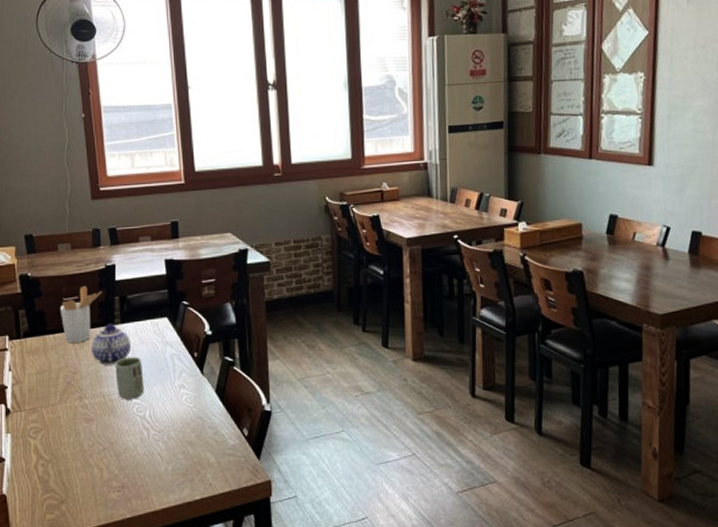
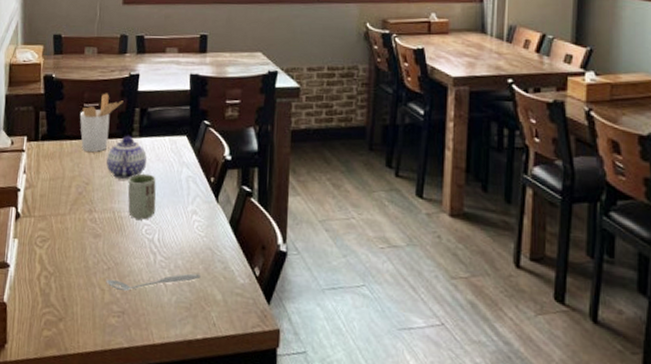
spoon: none [103,442,193,467] -> present [106,273,201,291]

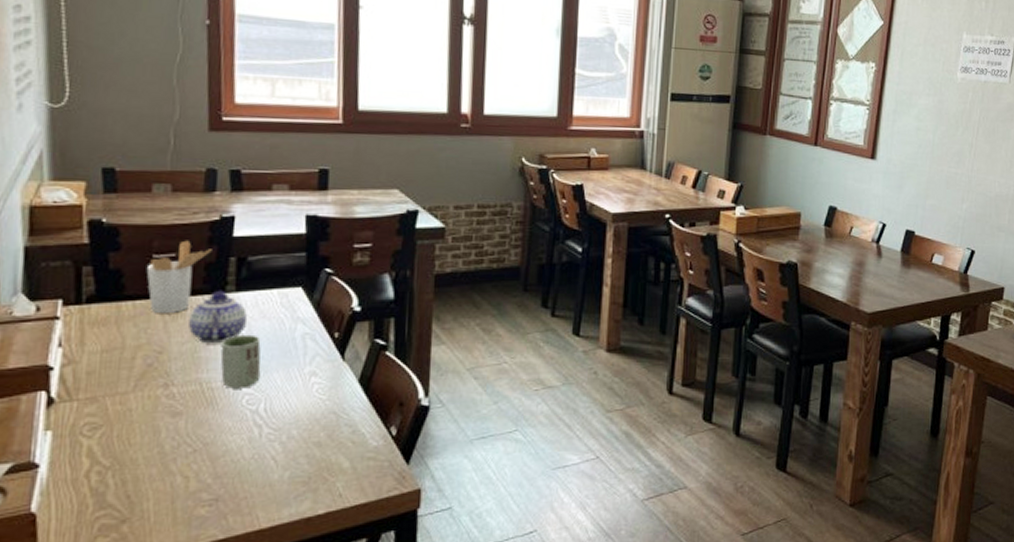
spoon: present [106,273,201,291] -> none [191,443,322,474]

